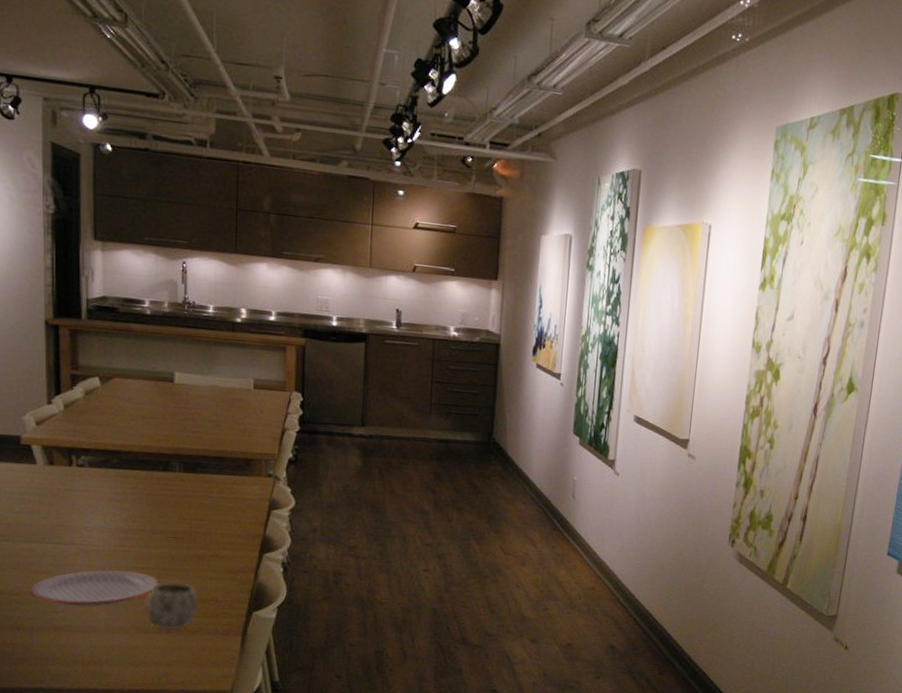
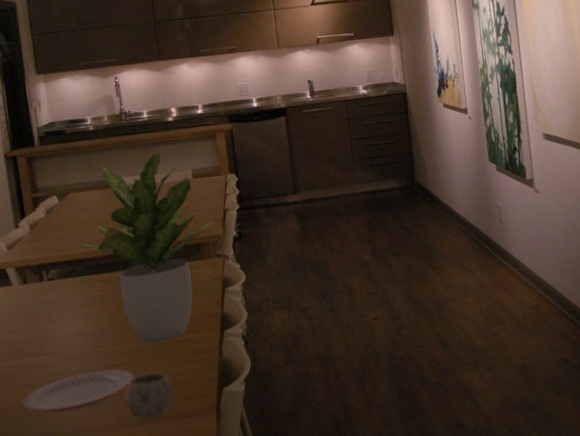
potted plant: none [124,353,270,554] -> present [85,151,214,344]

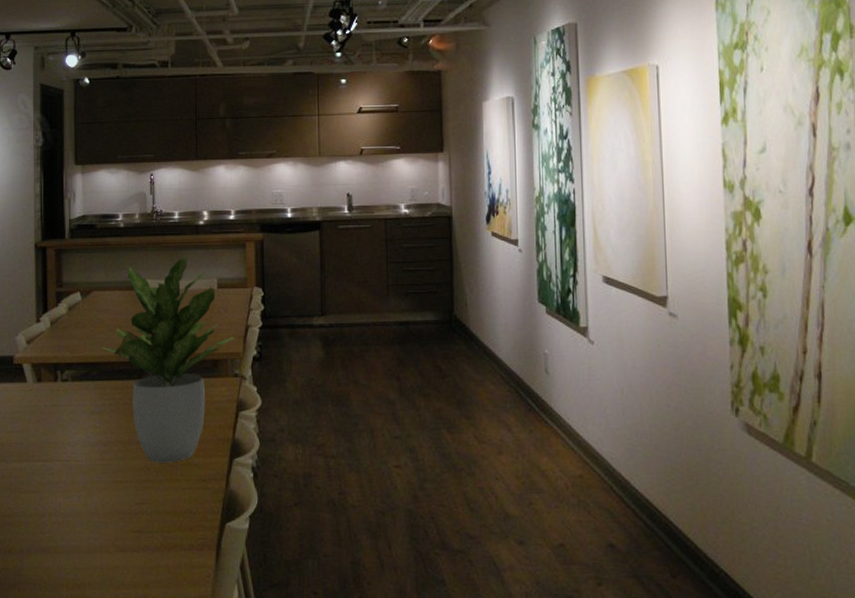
plate: present [21,369,134,413] -> none [20,485,136,526]
mug: present [125,371,173,420] -> none [124,494,173,547]

